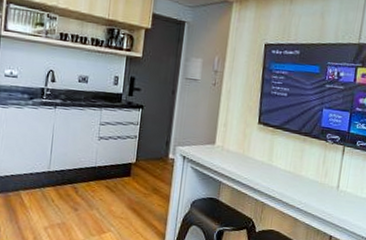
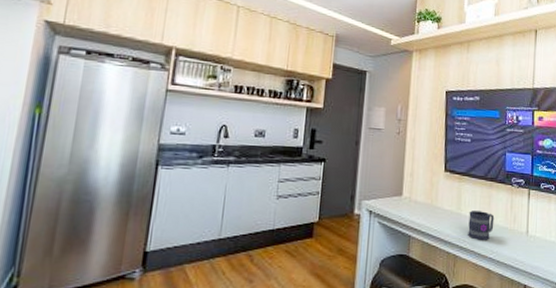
mug: none [277,163,306,193] -> present [468,211,495,242]

